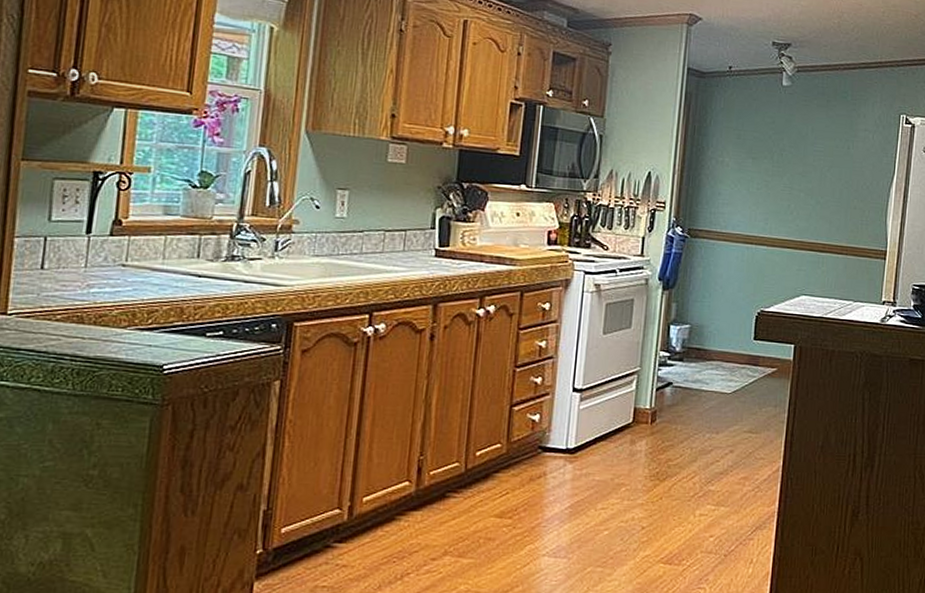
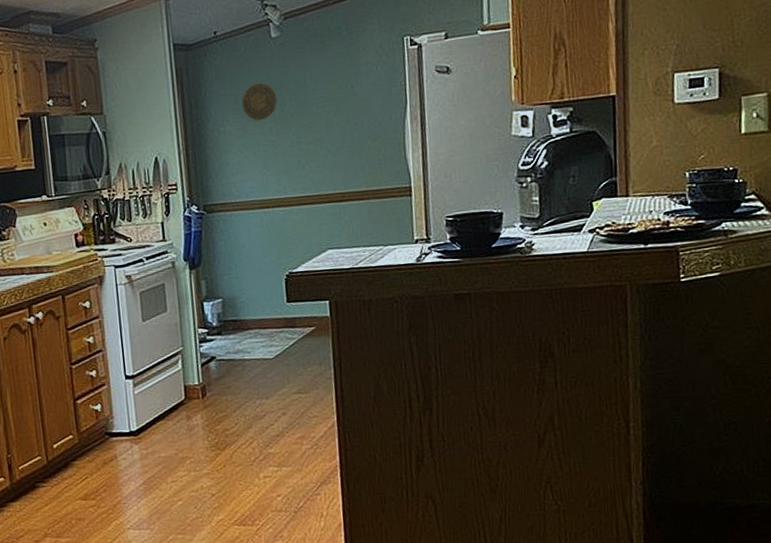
decorative plate: none [744,124,778,159] -> present [242,83,277,121]

